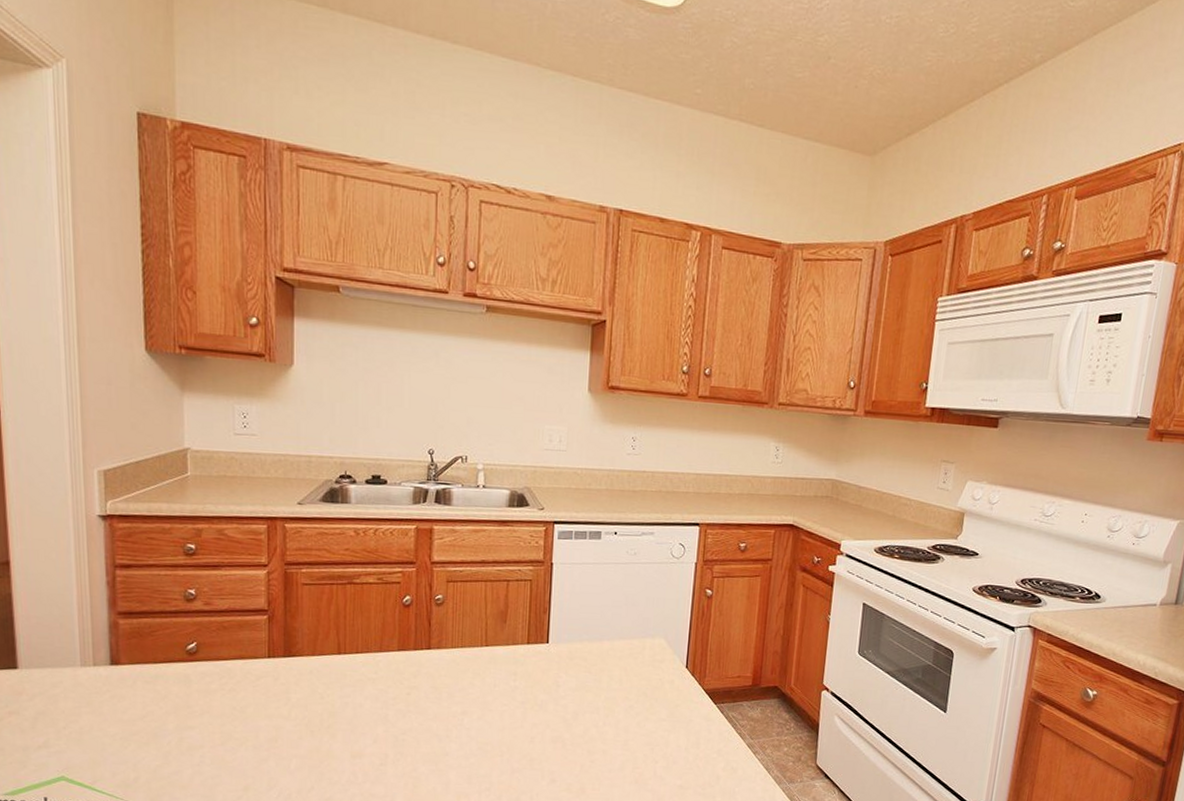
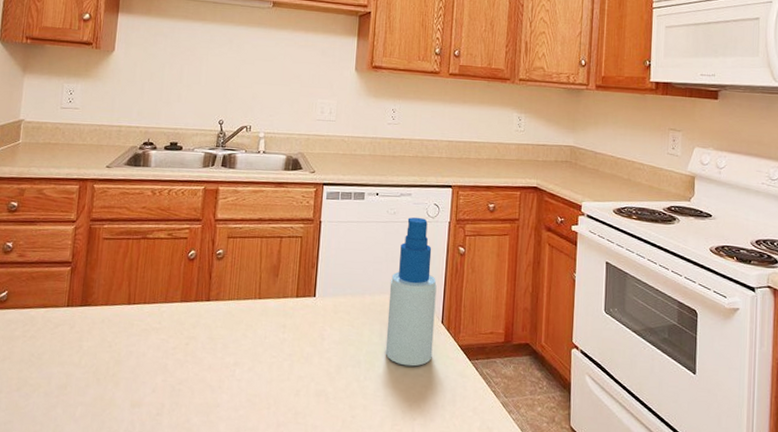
spray bottle: none [625,557,681,711] -> present [385,217,437,367]

